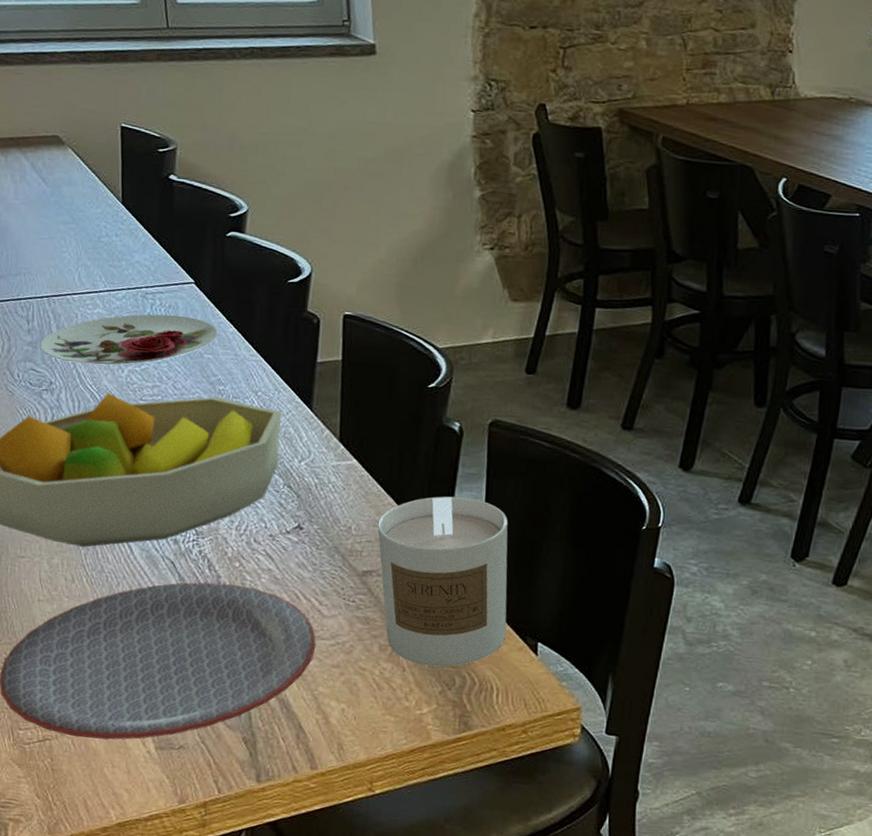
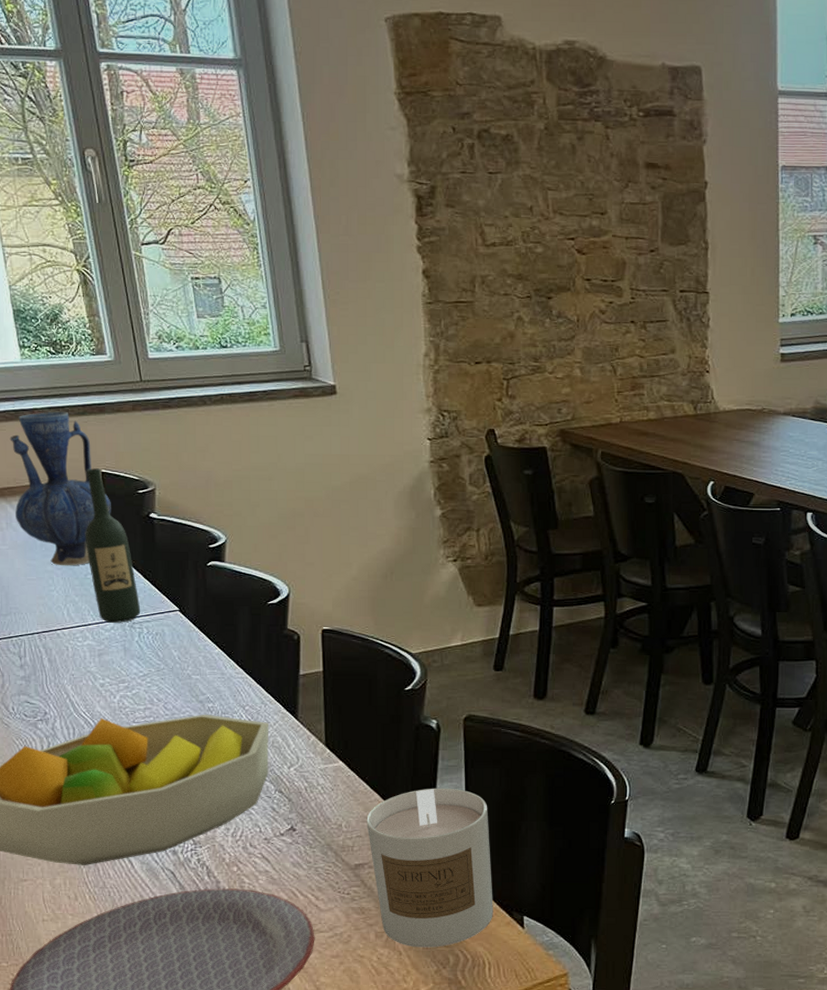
vase: none [27,56,130,227] -> present [9,411,111,566]
plate: present [40,314,218,365] -> none [33,641,204,693]
wine bottle: none [100,121,155,292] -> present [85,468,141,623]

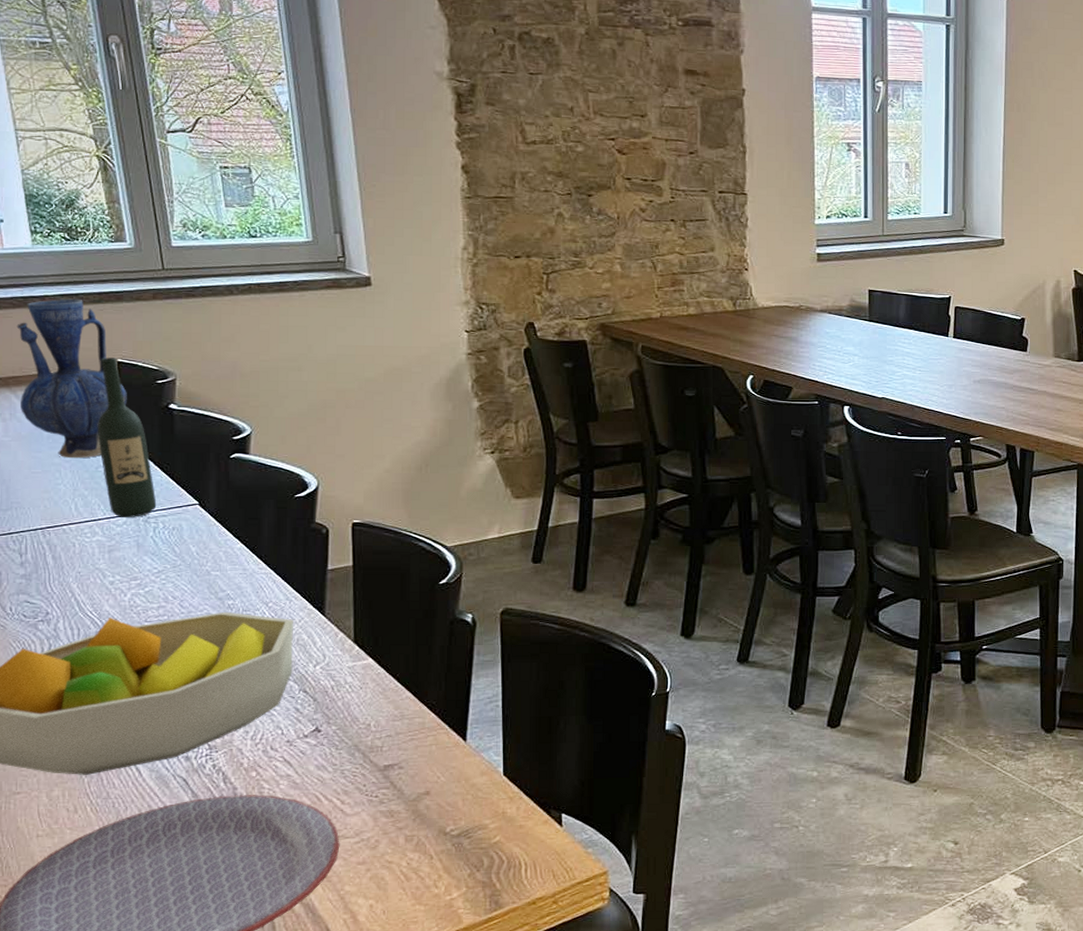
candle: present [366,788,493,948] -> none [397,683,530,851]

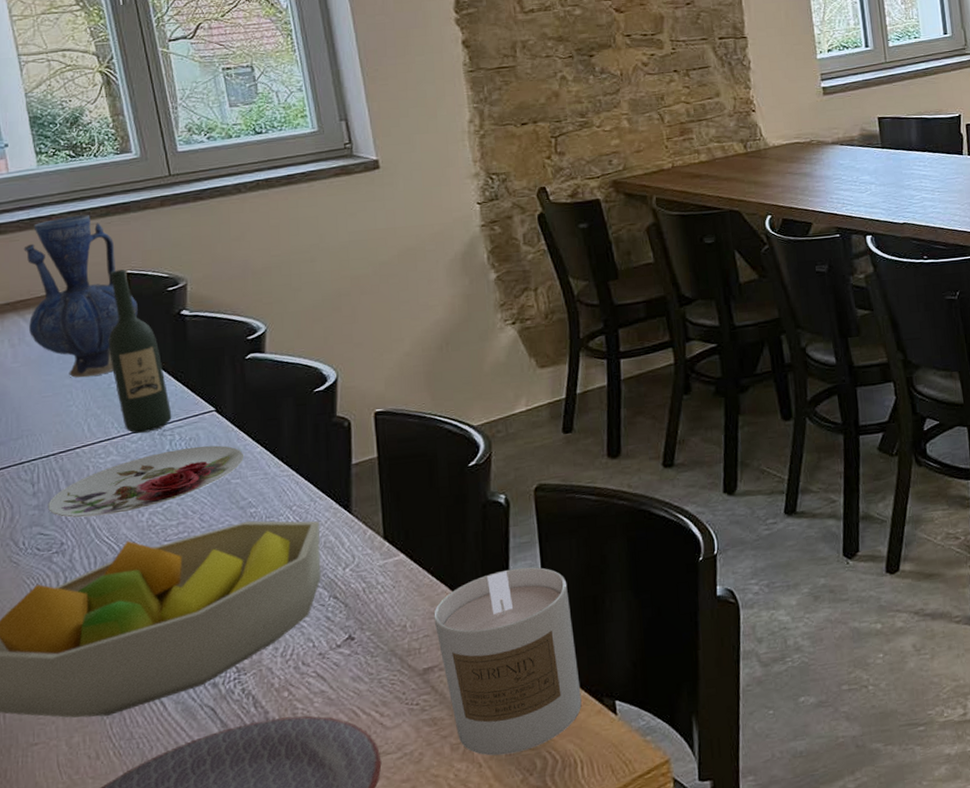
plate: none [35,536,225,591] -> present [48,445,244,518]
candle: none [397,683,530,851] -> present [434,567,582,756]

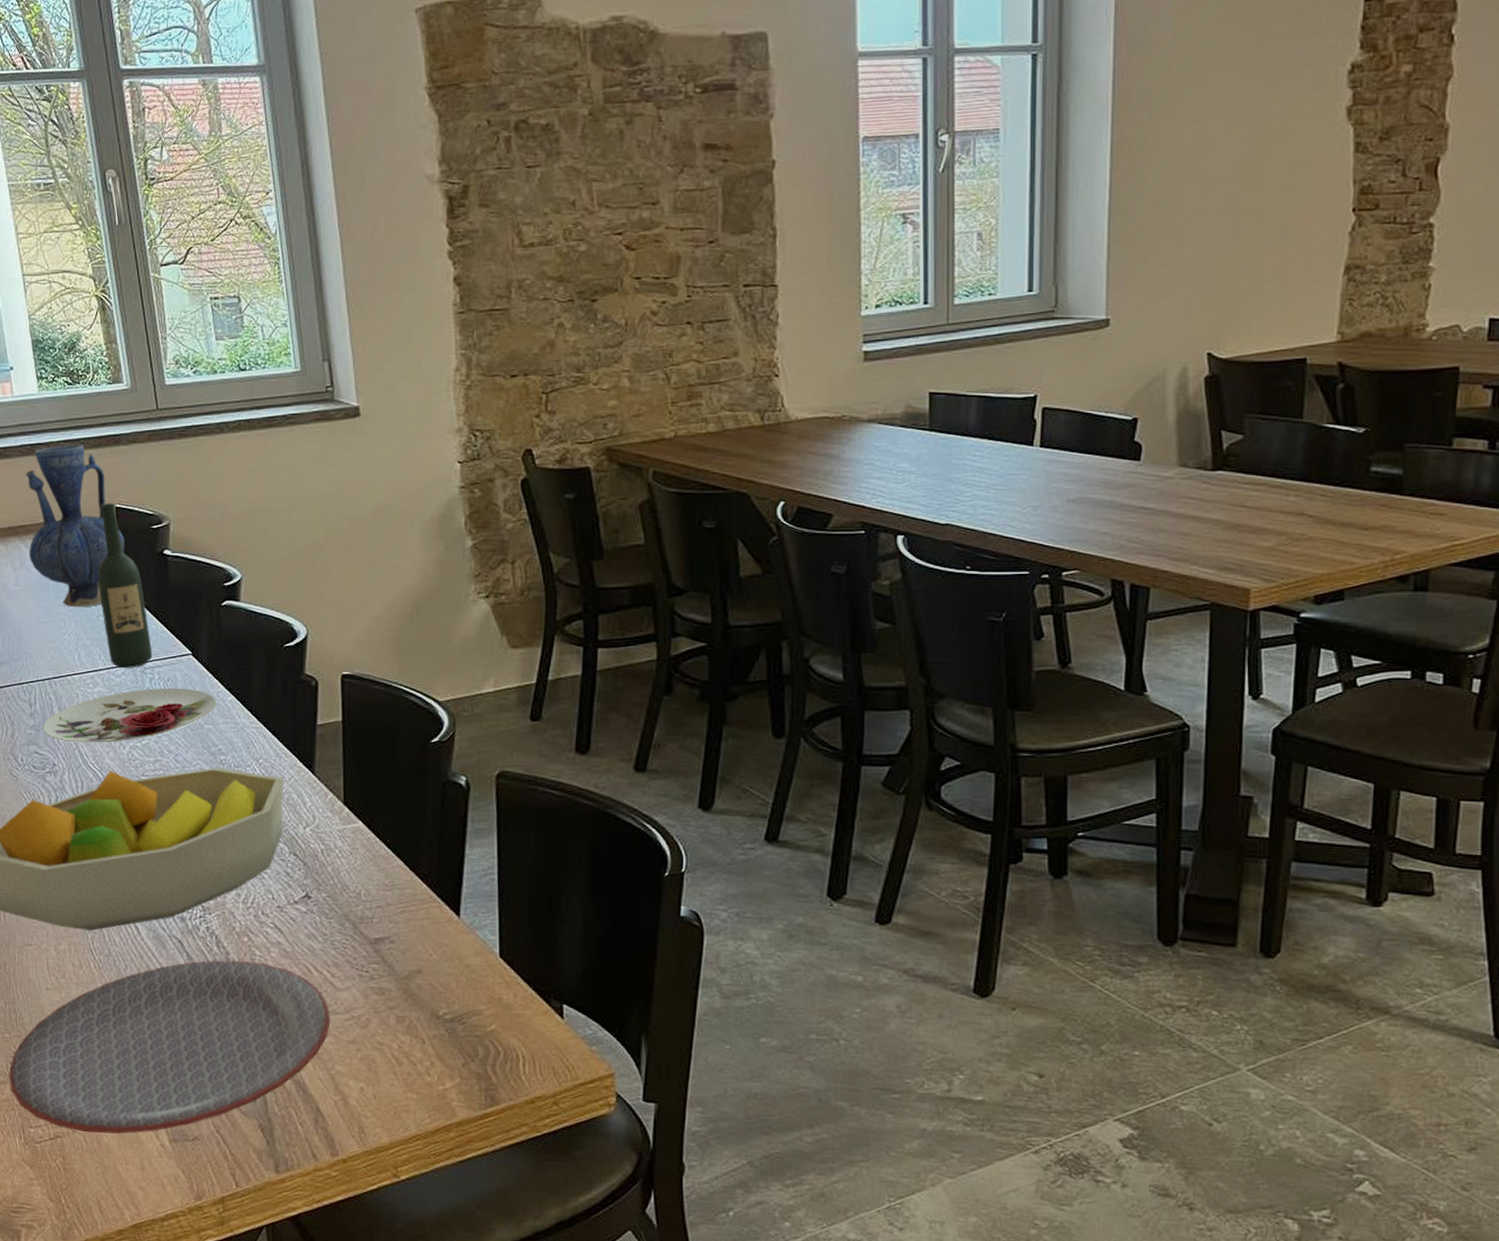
candle: present [434,567,582,756] -> none [388,853,528,1037]

